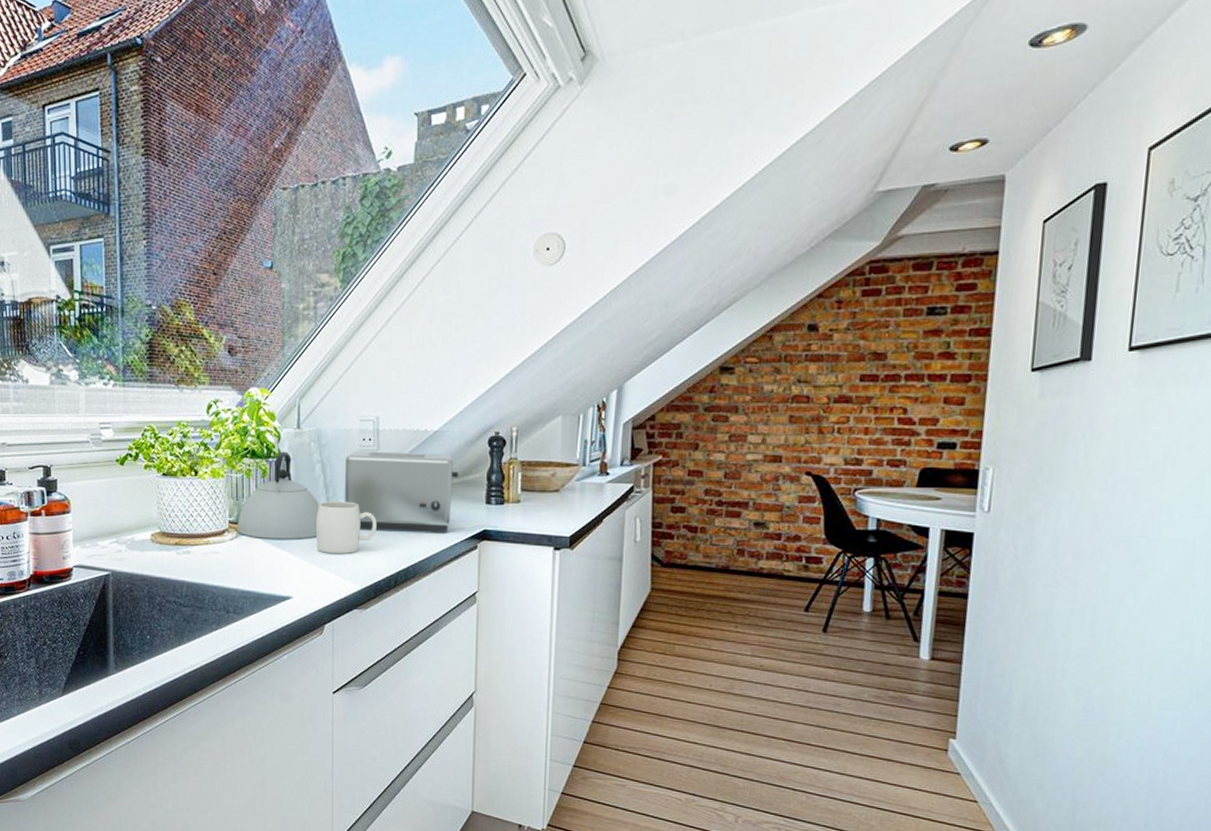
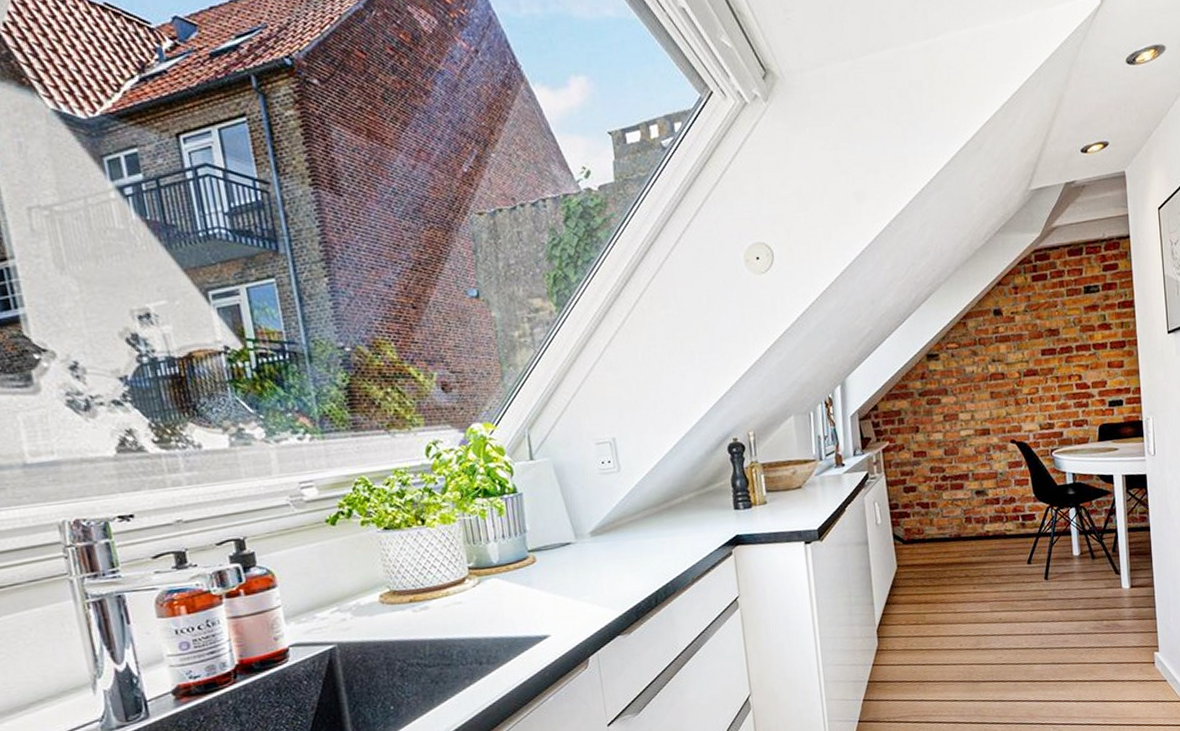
kettle: present [237,451,319,539] -> none [478,485,568,581]
mug: present [315,501,377,554] -> none [563,527,629,584]
toaster: present [344,451,459,533] -> none [586,466,705,554]

